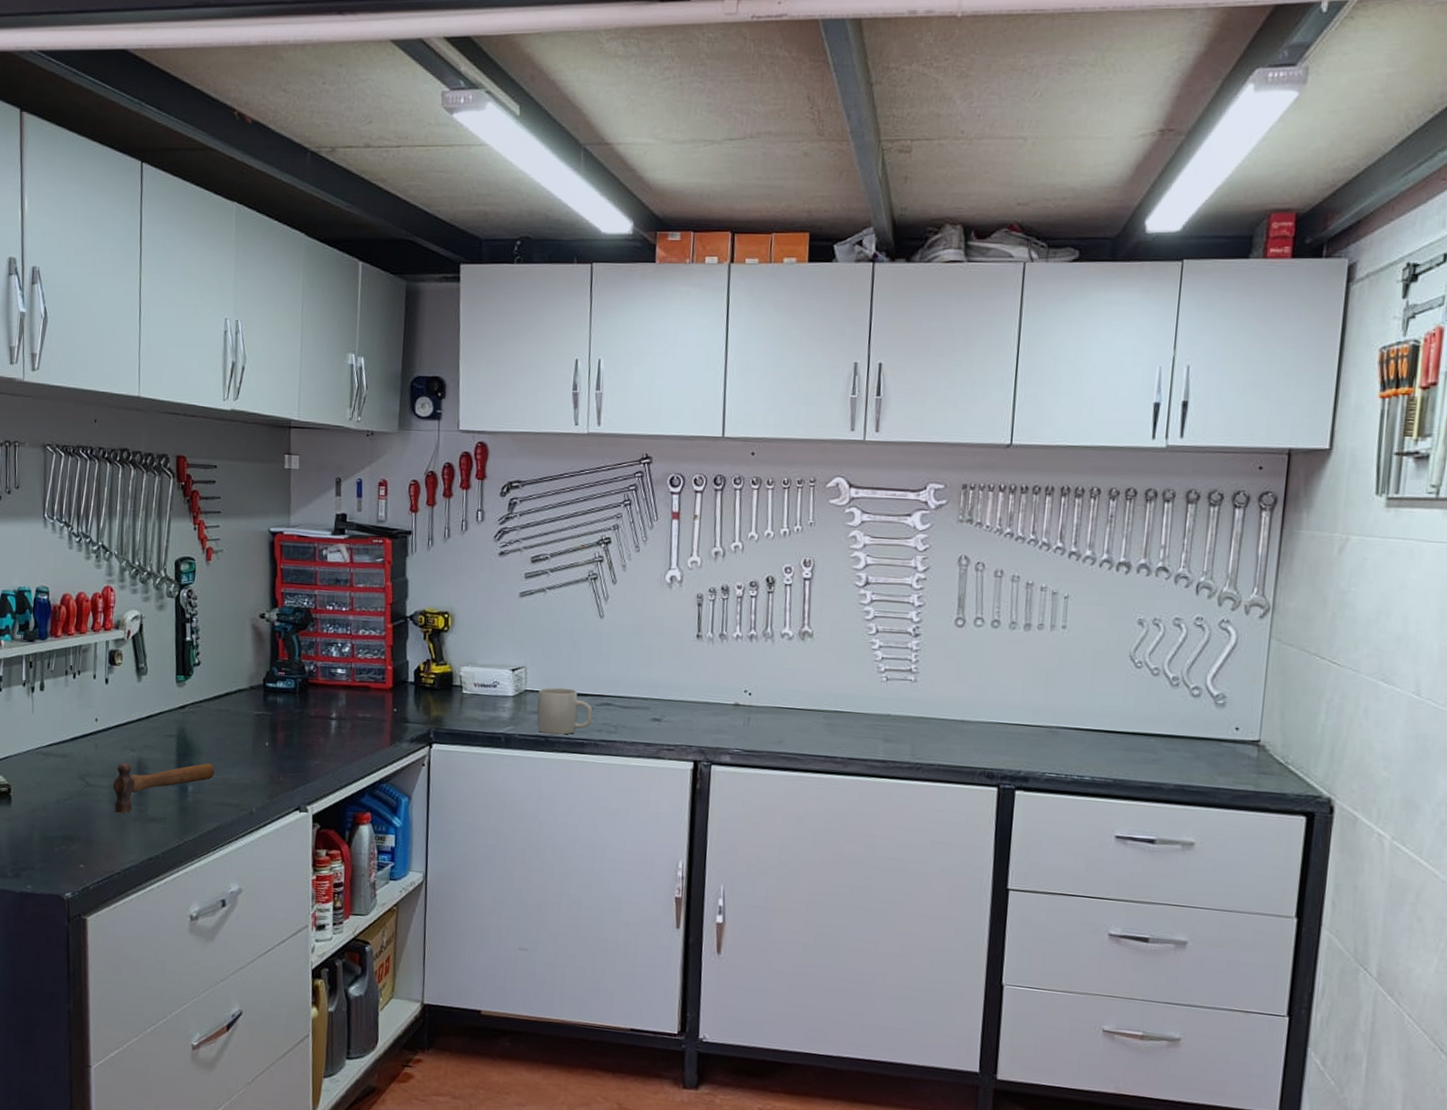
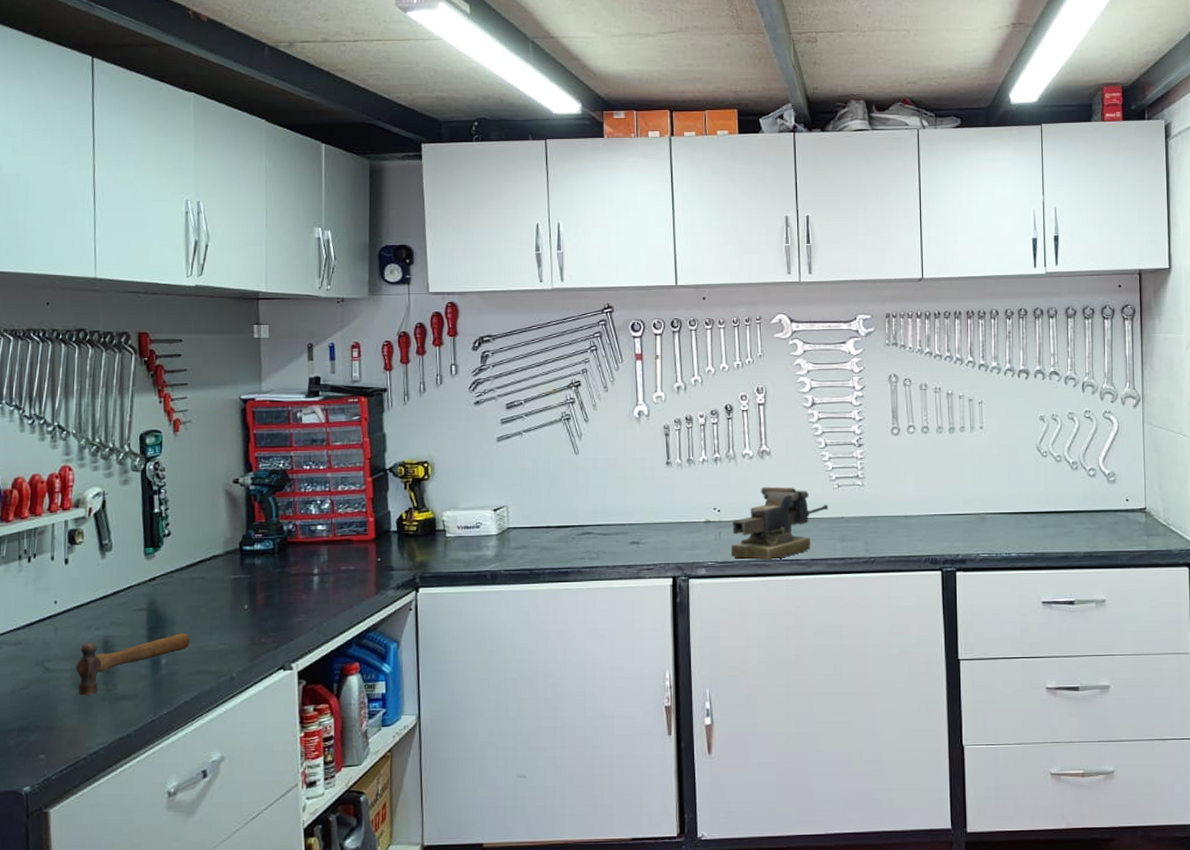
mug: present [537,687,593,736] -> none [521,522,574,567]
bench vise: none [759,672,874,756] -> present [730,486,829,562]

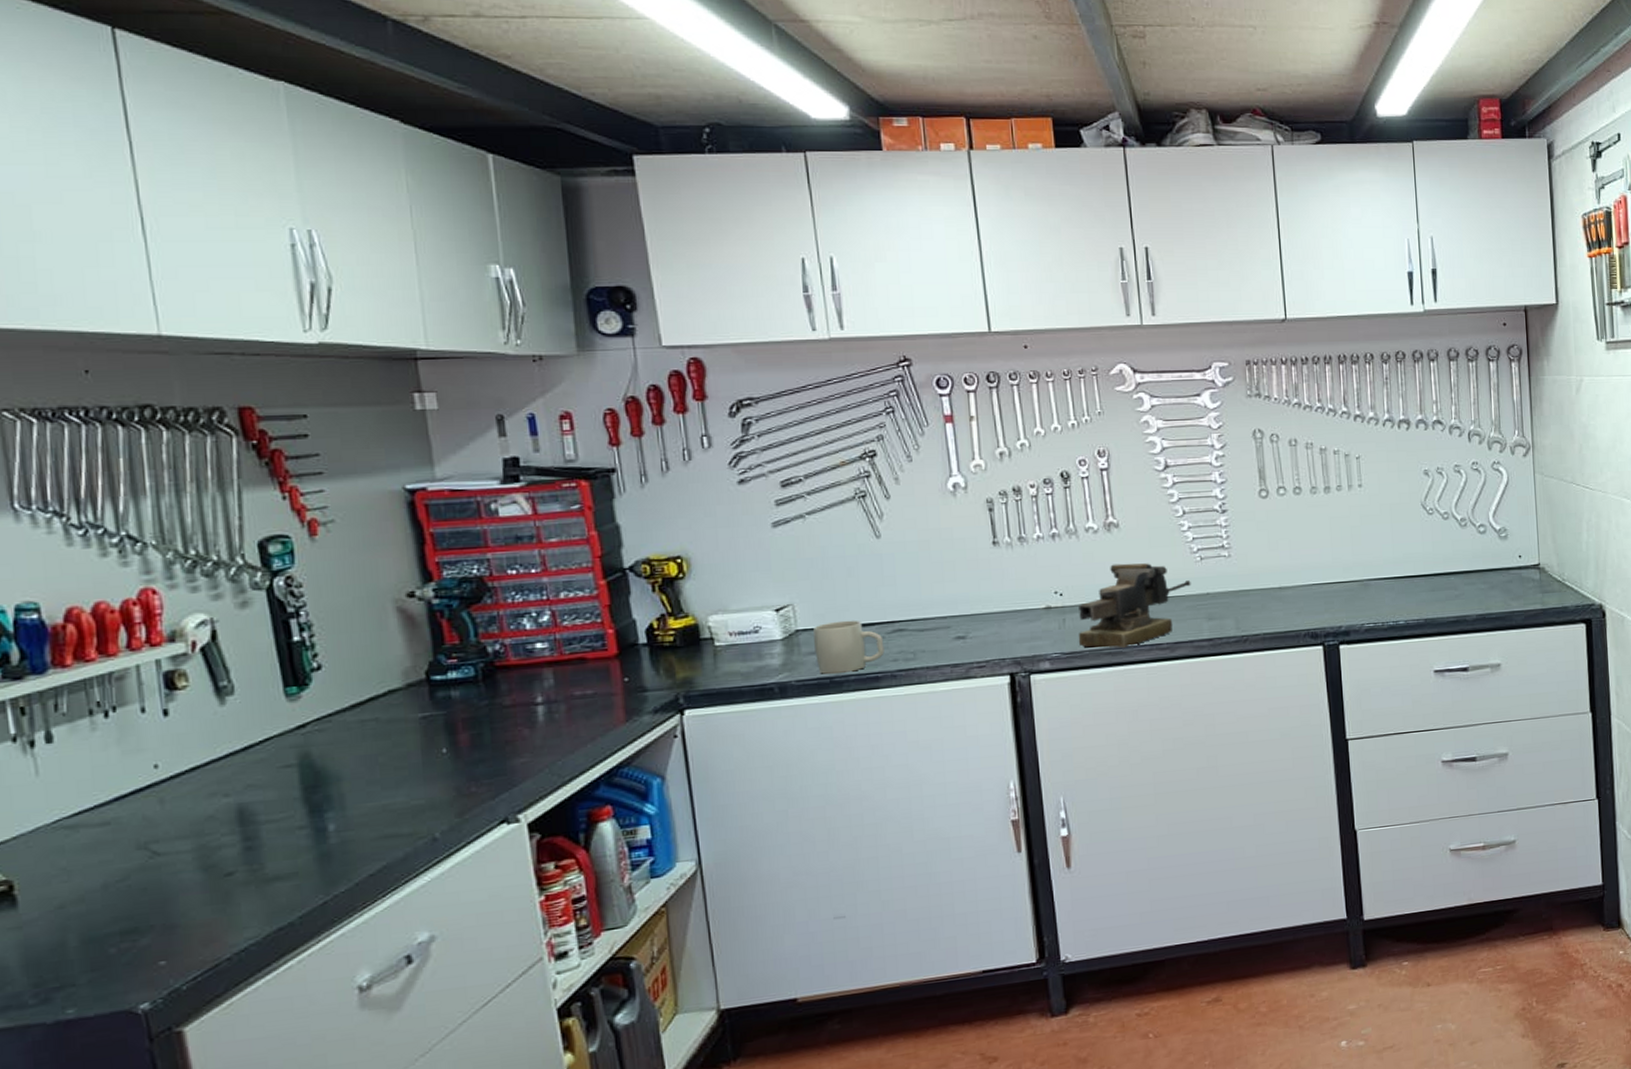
hammer: present [76,633,190,696] -> none [200,790,367,882]
mug: none [521,522,574,567] -> present [813,620,885,675]

